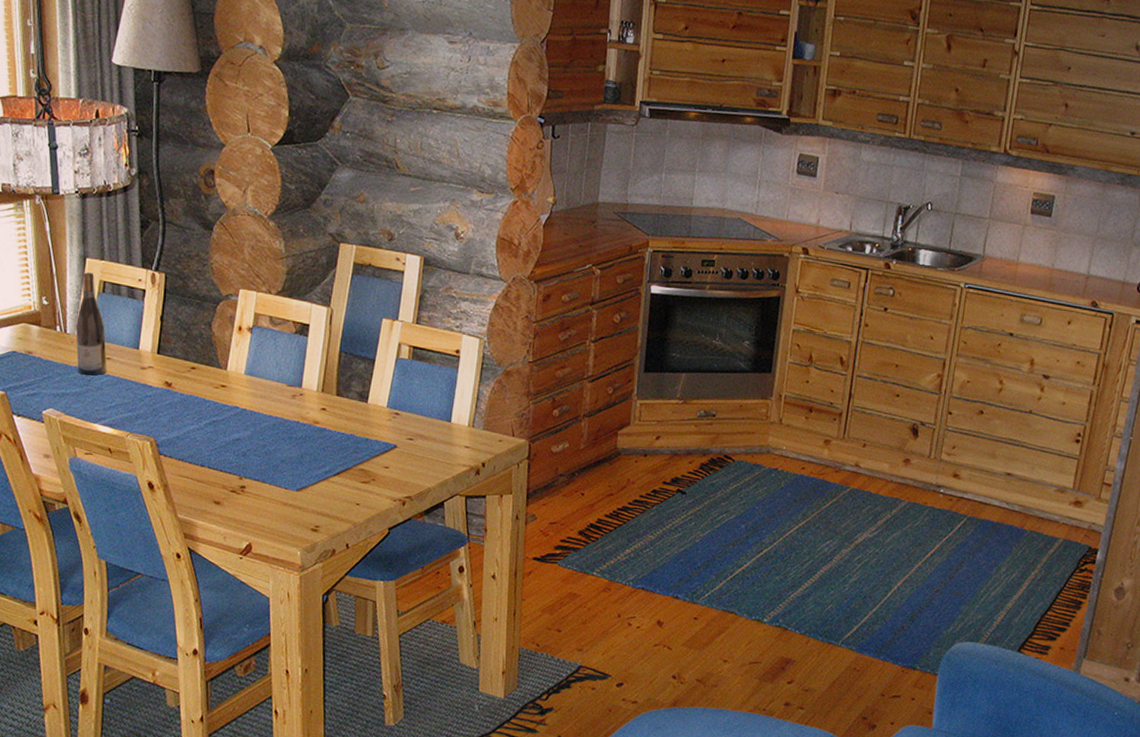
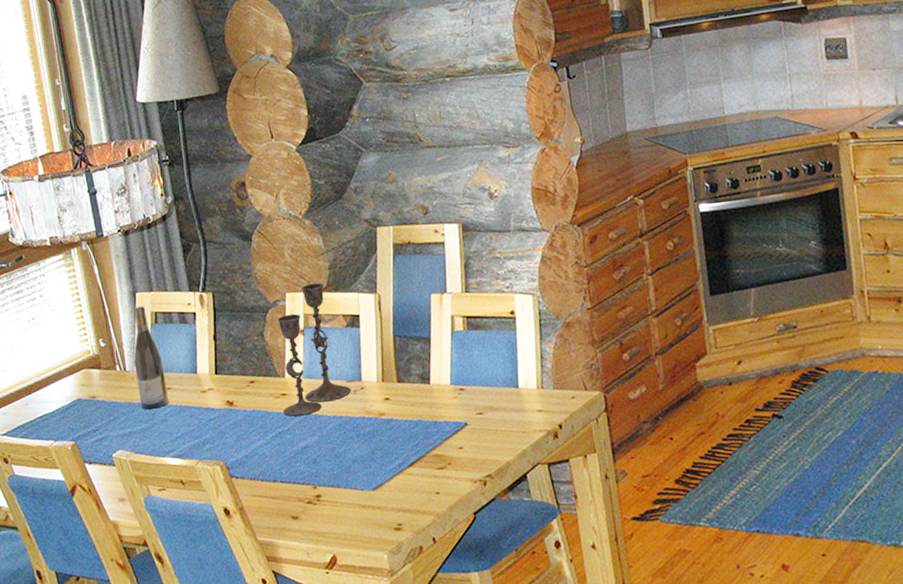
candlestick: none [220,284,290,410] -> present [277,282,351,417]

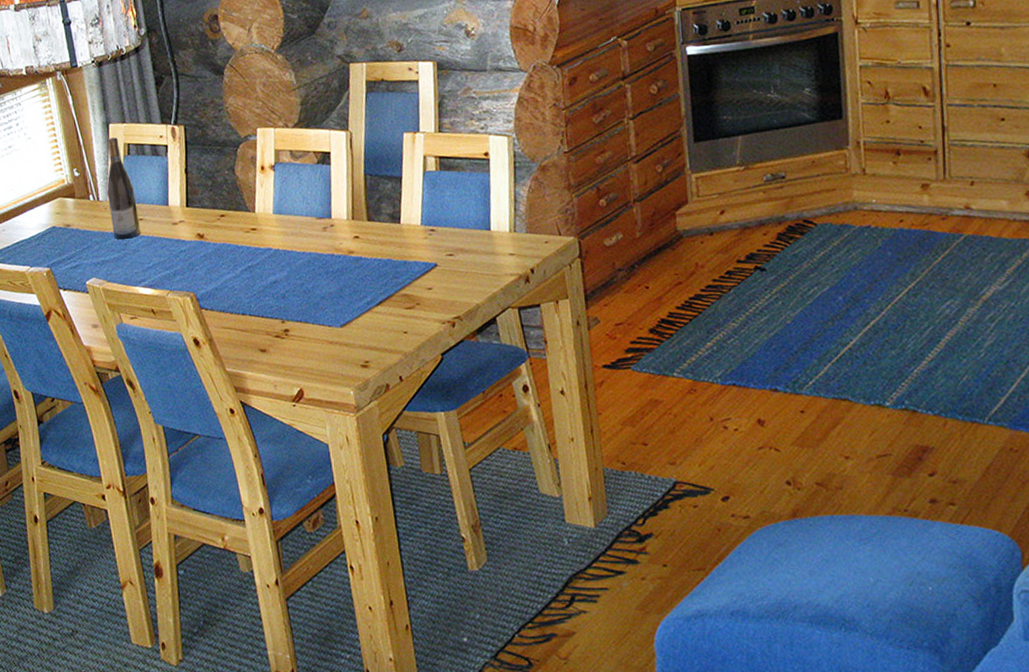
candlestick: present [277,282,351,417] -> none [248,118,320,251]

